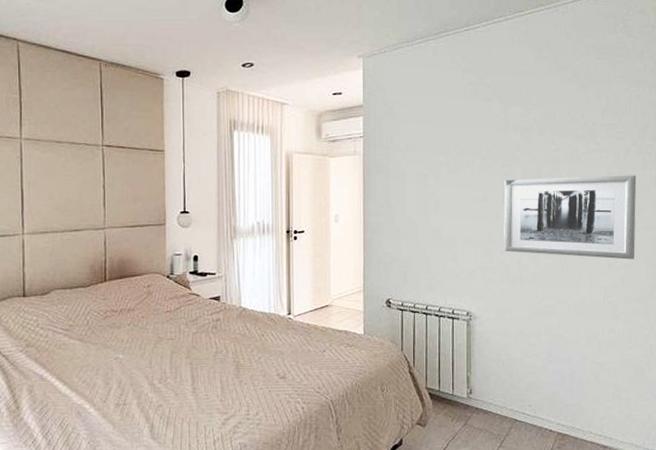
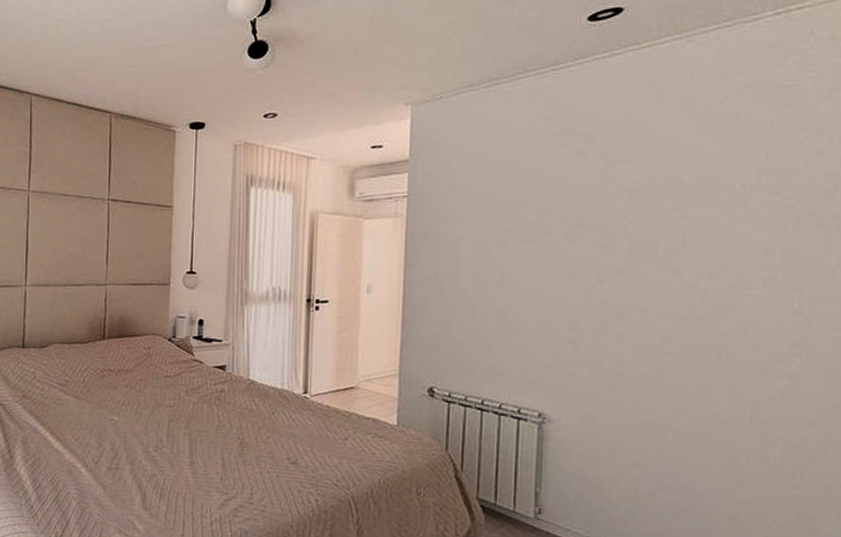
wall art: present [504,175,637,260] -> none [597,253,814,368]

